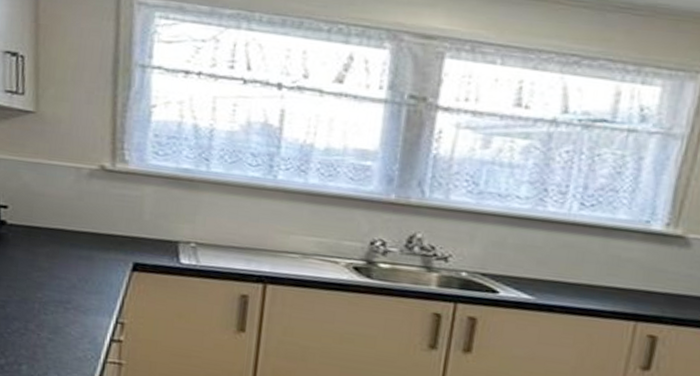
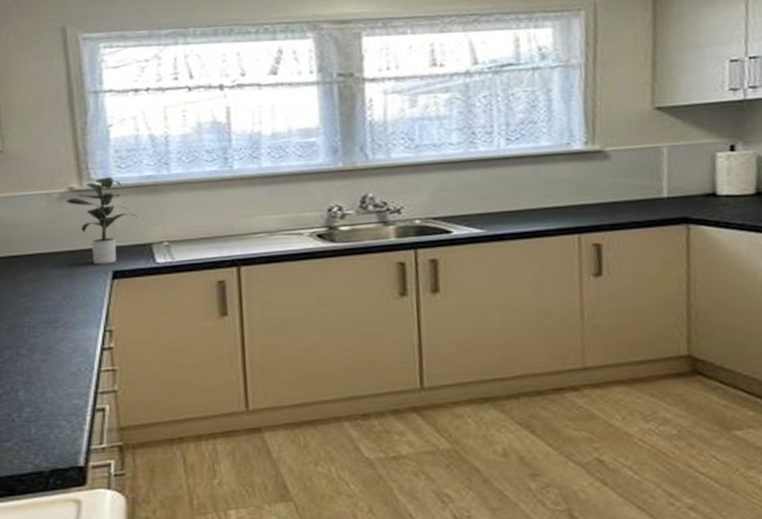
potted plant: none [95,161,168,255] -> present [66,176,138,265]

